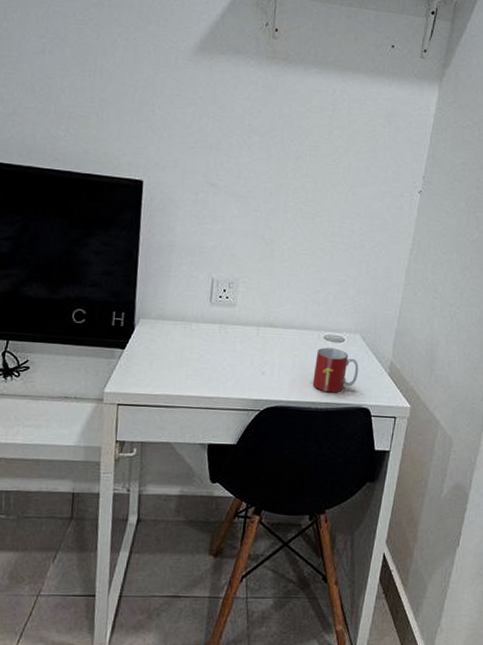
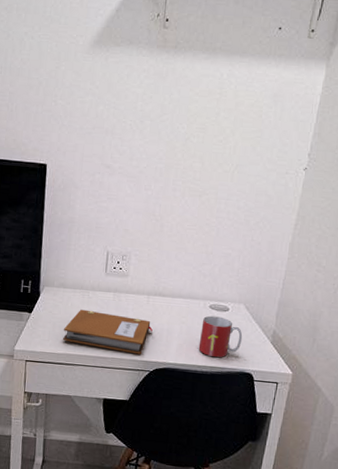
notebook: none [160,343,263,393] -> present [62,309,153,355]

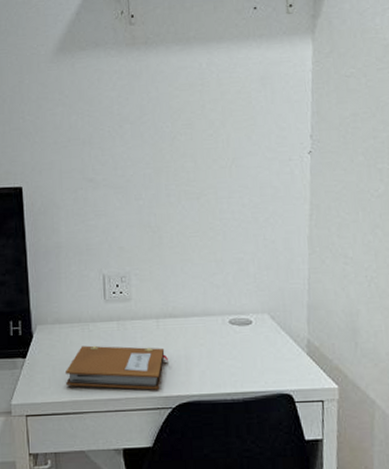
mug: present [198,315,243,358] -> none [223,332,274,381]

